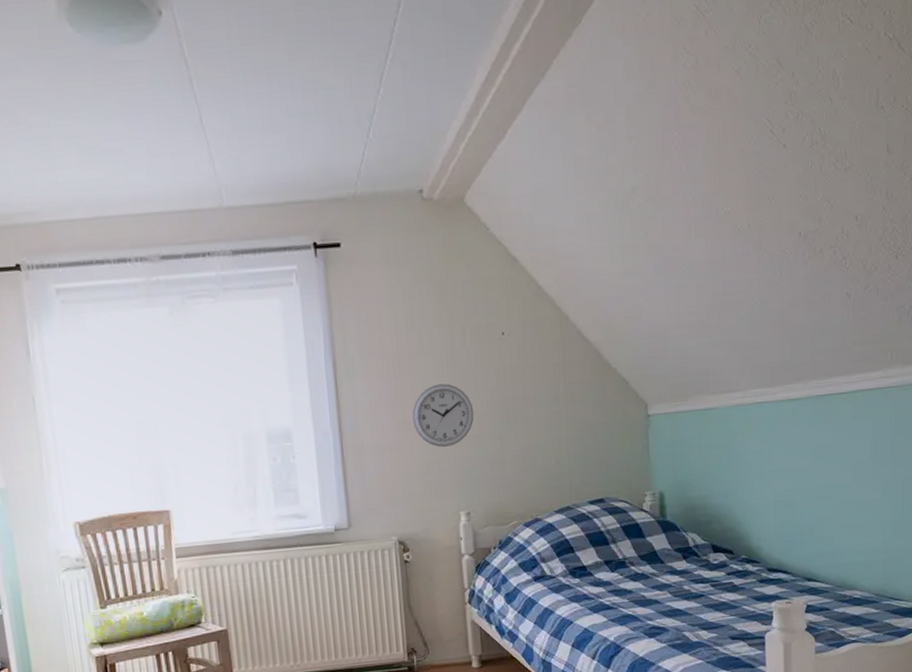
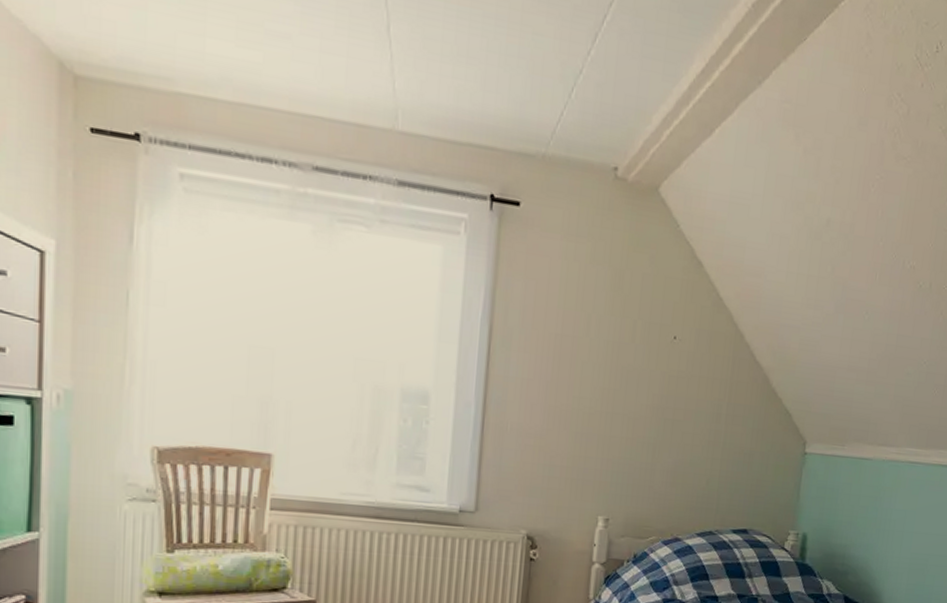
wall clock: present [412,383,474,448] -> none [564,376,631,445]

